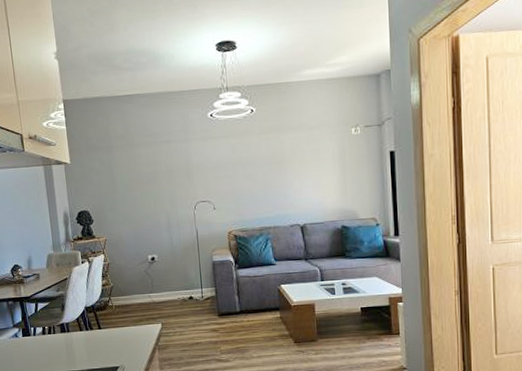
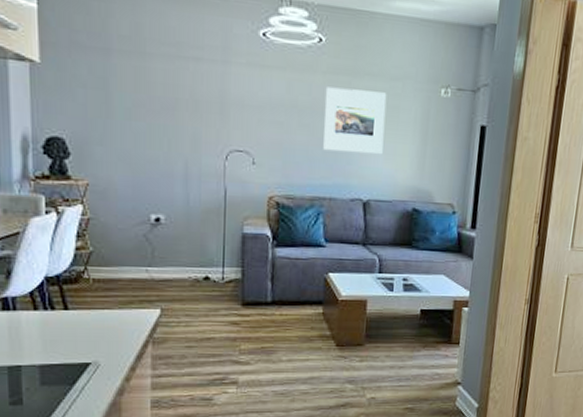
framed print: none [260,140,311,192] -> present [323,87,387,154]

